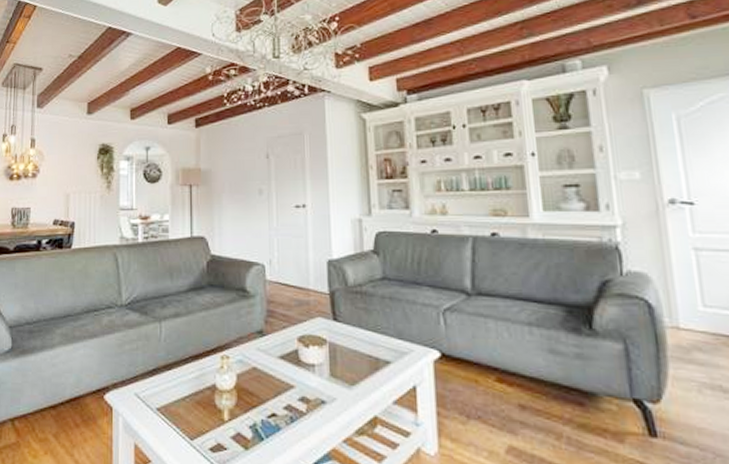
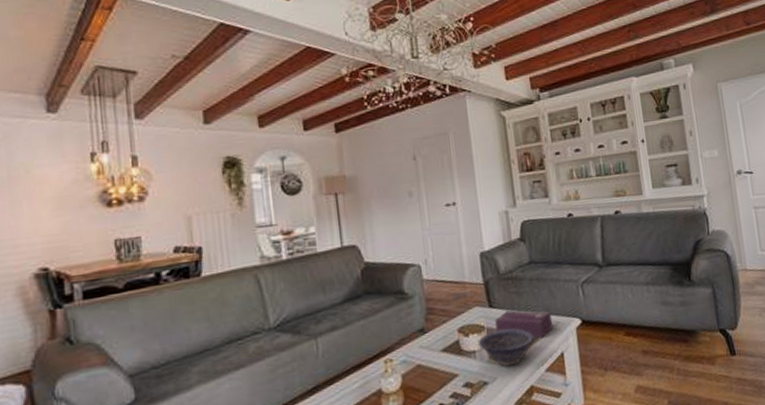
decorative bowl: none [318,346,382,389] -> present [478,328,535,367]
tissue box: none [339,326,406,365] -> present [495,309,553,339]

